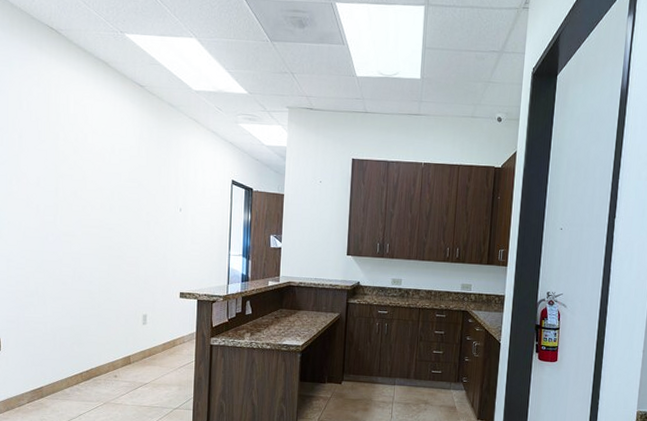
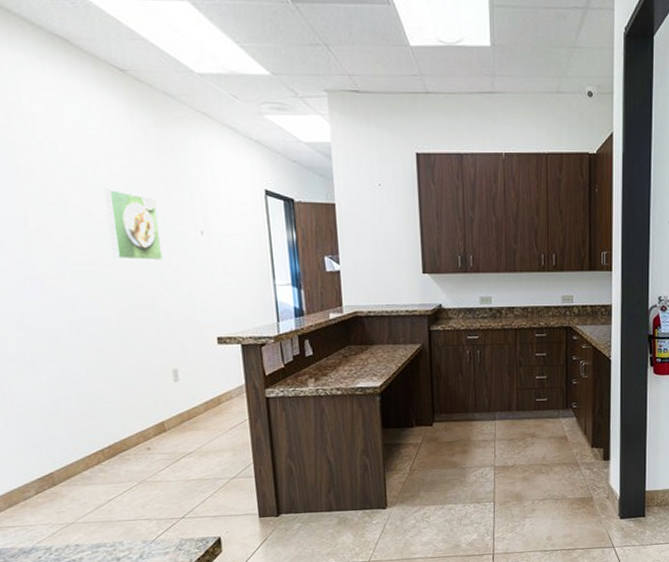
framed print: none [114,171,150,229] -> present [104,189,163,261]

